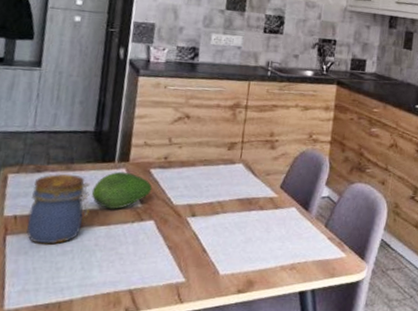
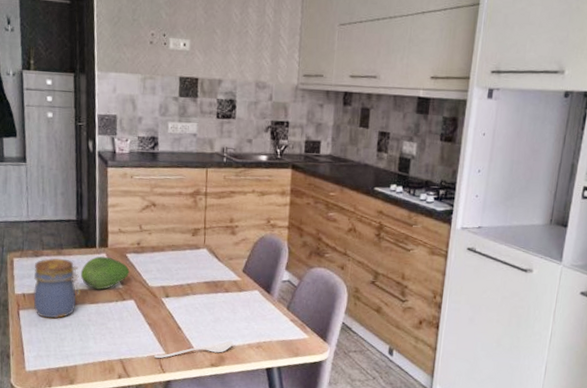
spoon: none [172,263,264,287] -> present [154,341,233,359]

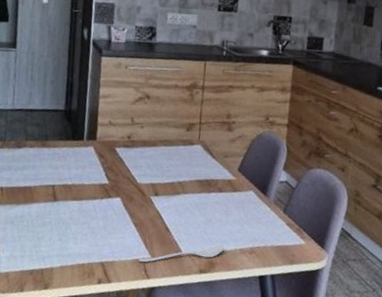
jar: present [33,257,81,319] -> none [11,149,64,216]
fruit: present [80,256,130,290] -> none [64,149,118,185]

